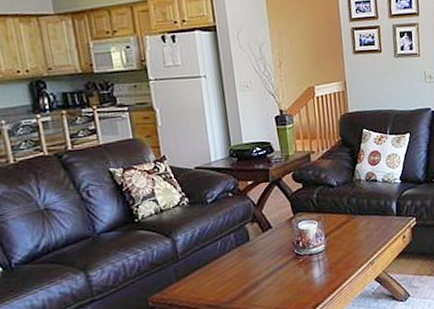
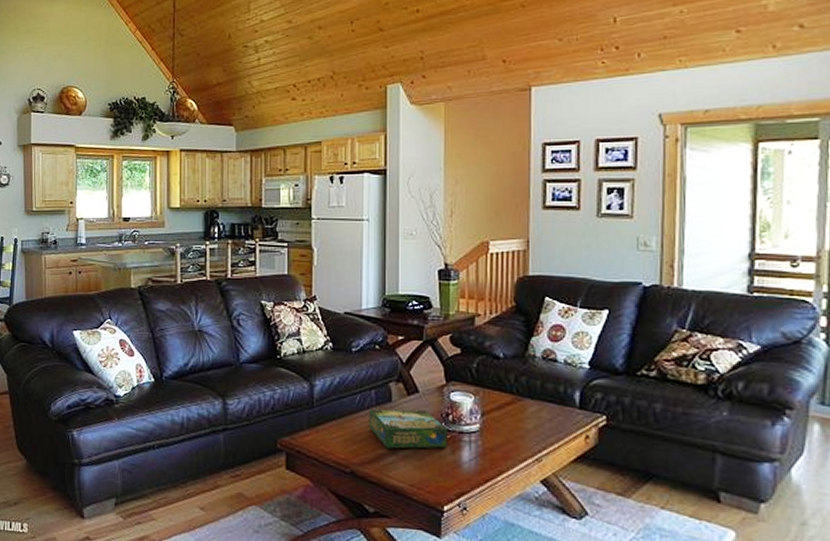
board game: none [231,242,301,282] -> present [368,409,447,449]

